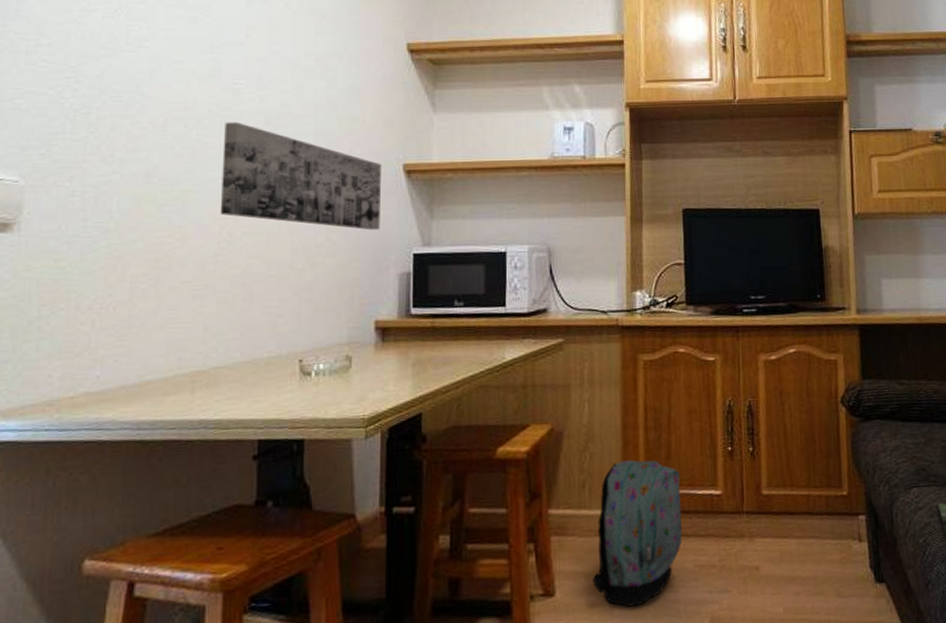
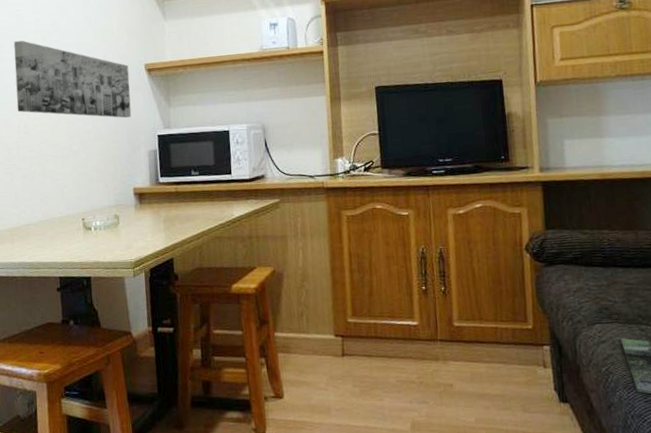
backpack: present [593,460,682,607] -> none [313,296,385,410]

